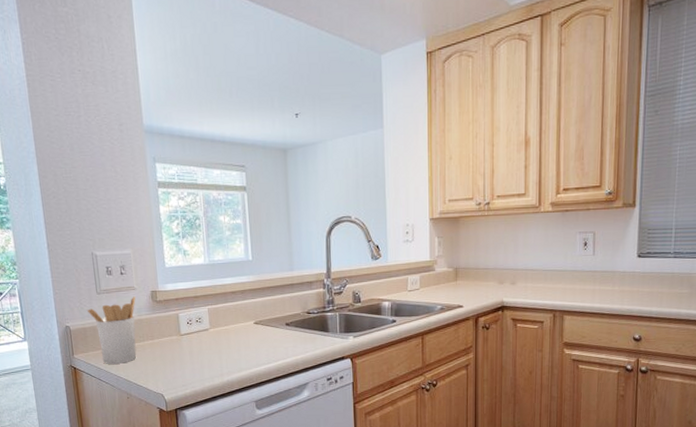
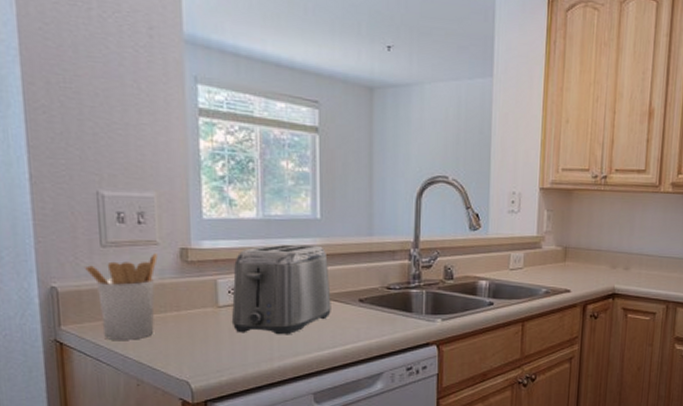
toaster: none [190,281,265,355] -> present [231,244,331,335]

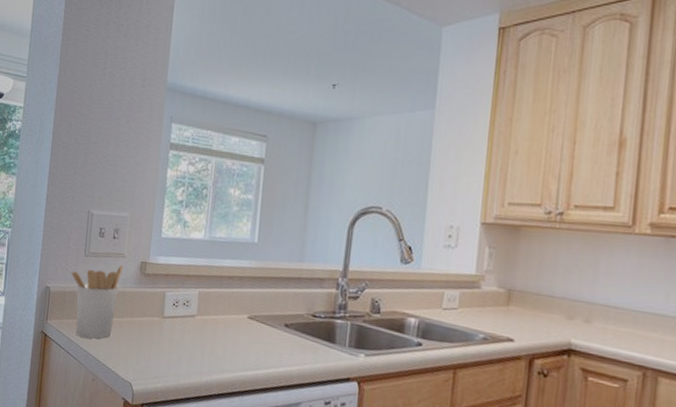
toaster: present [231,244,331,335] -> none [172,264,260,352]

